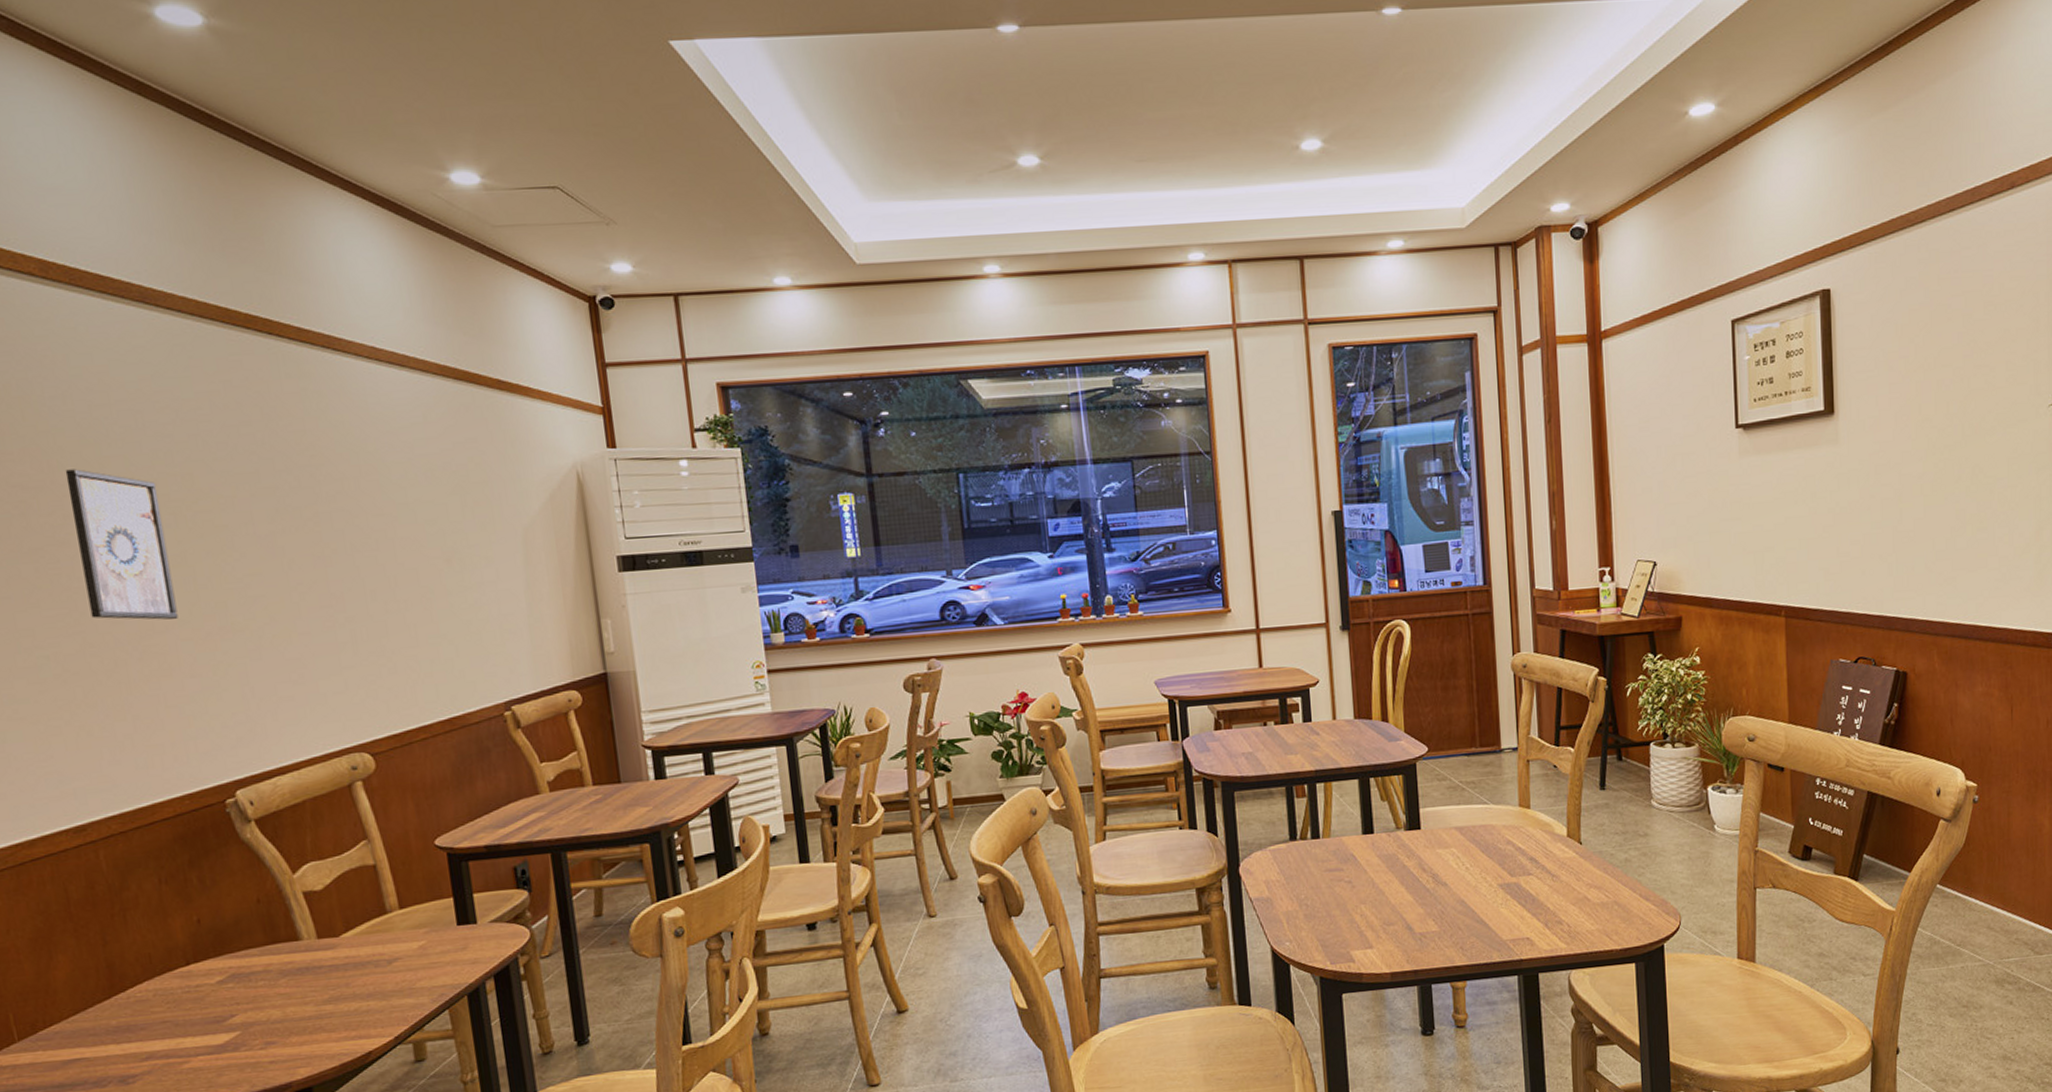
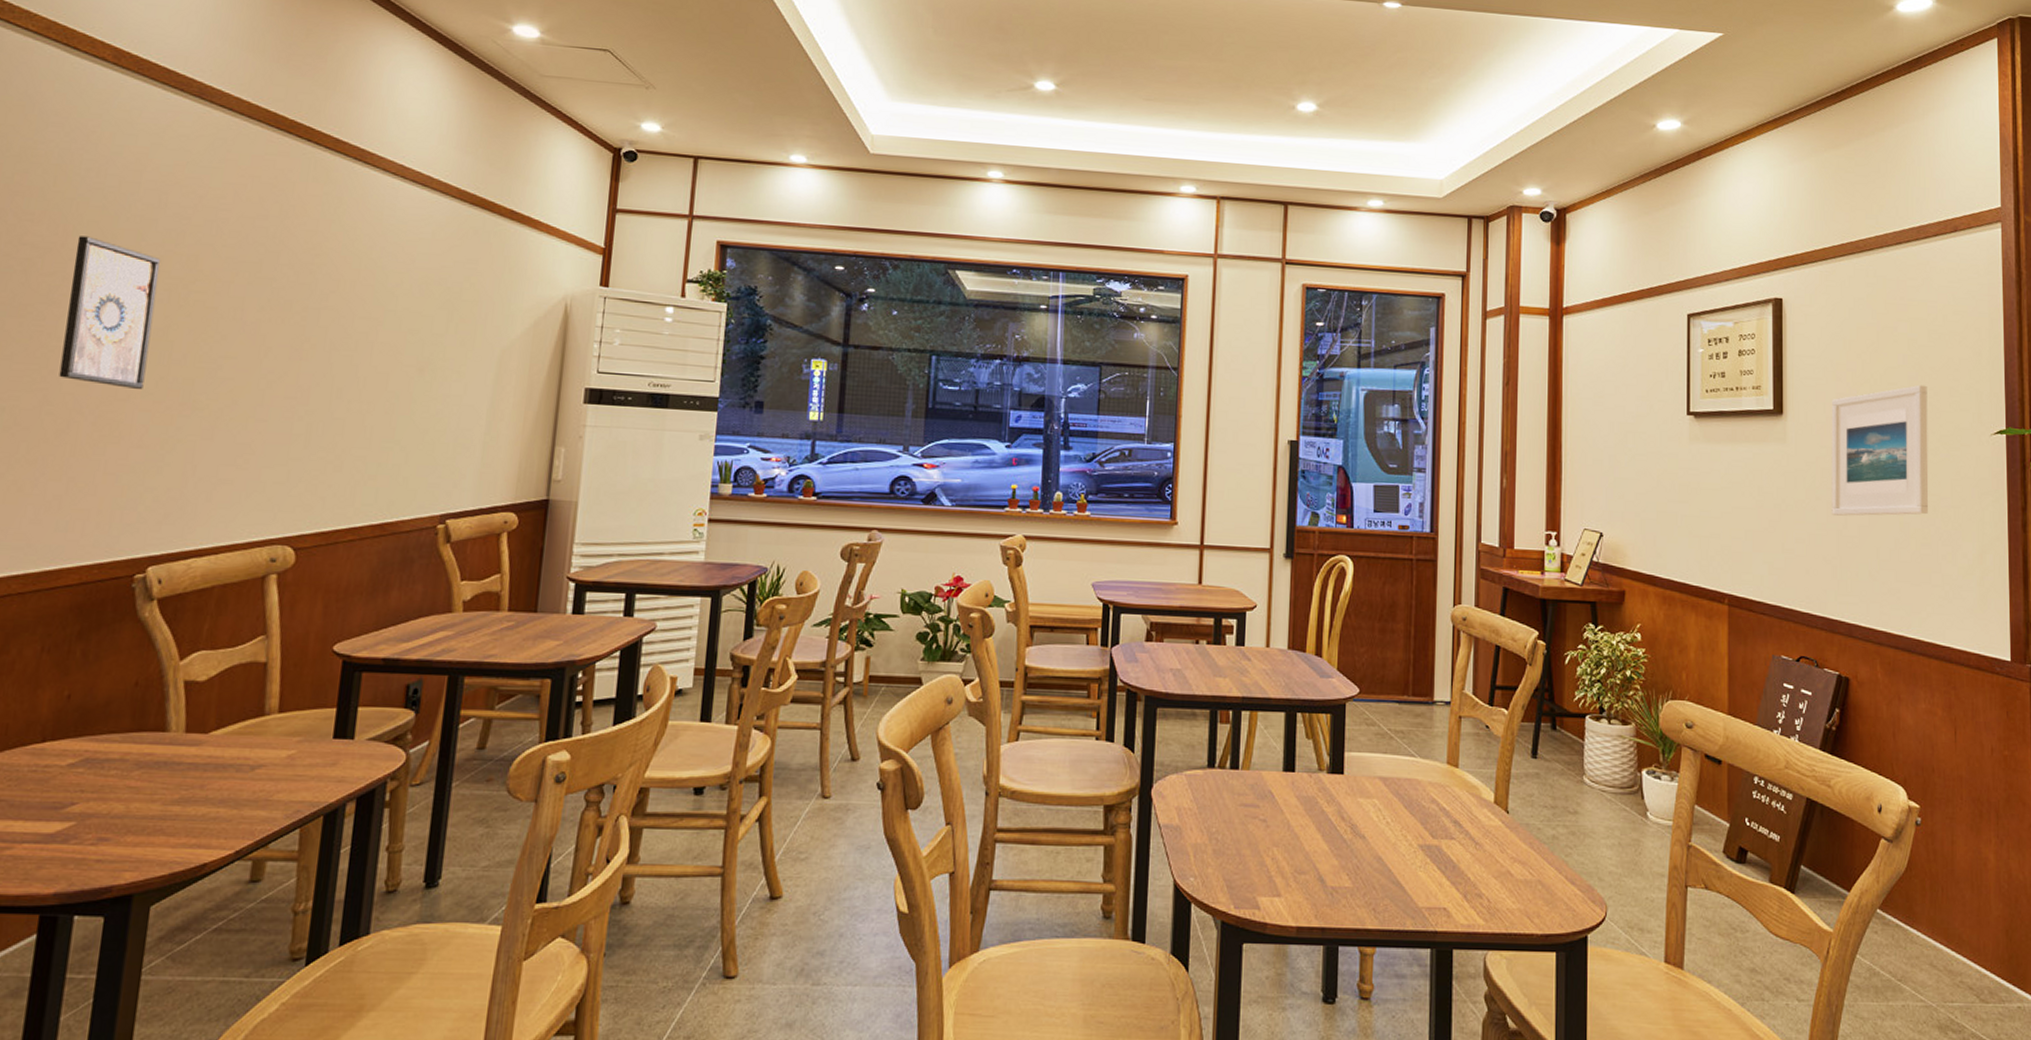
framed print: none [1884,362,1985,512] -> present [1831,385,1929,516]

